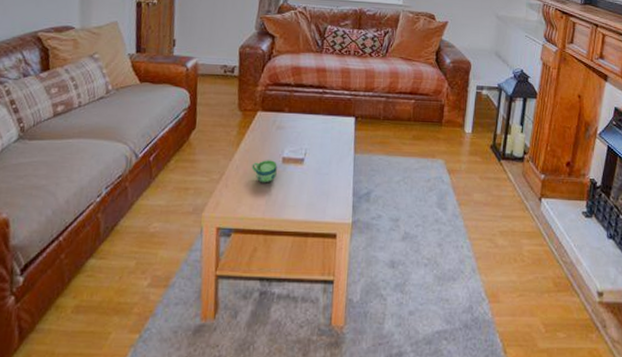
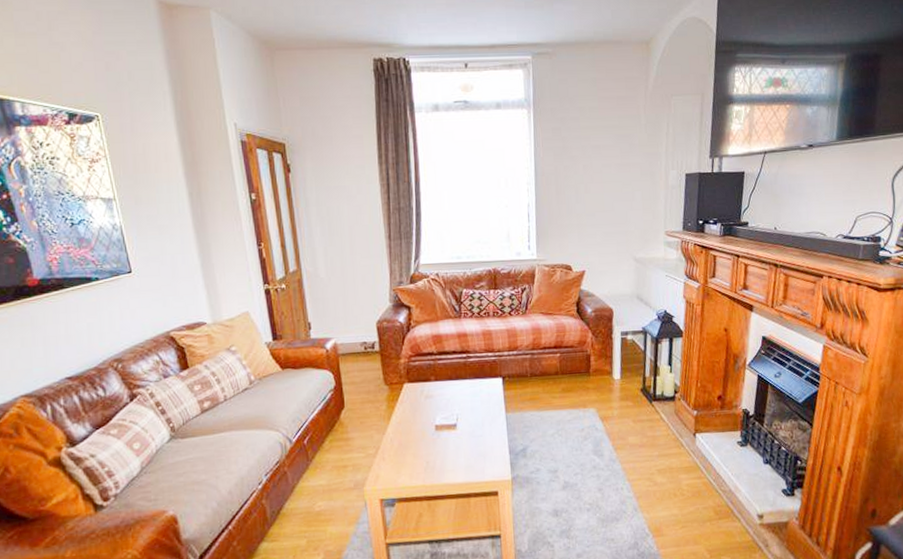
cup: present [252,160,277,183] -> none [406,429,432,452]

